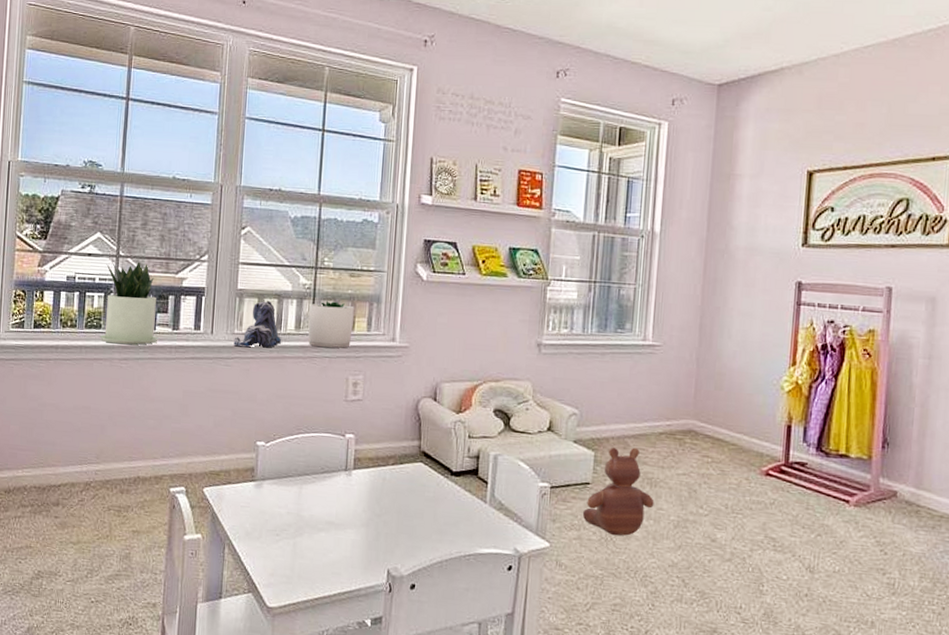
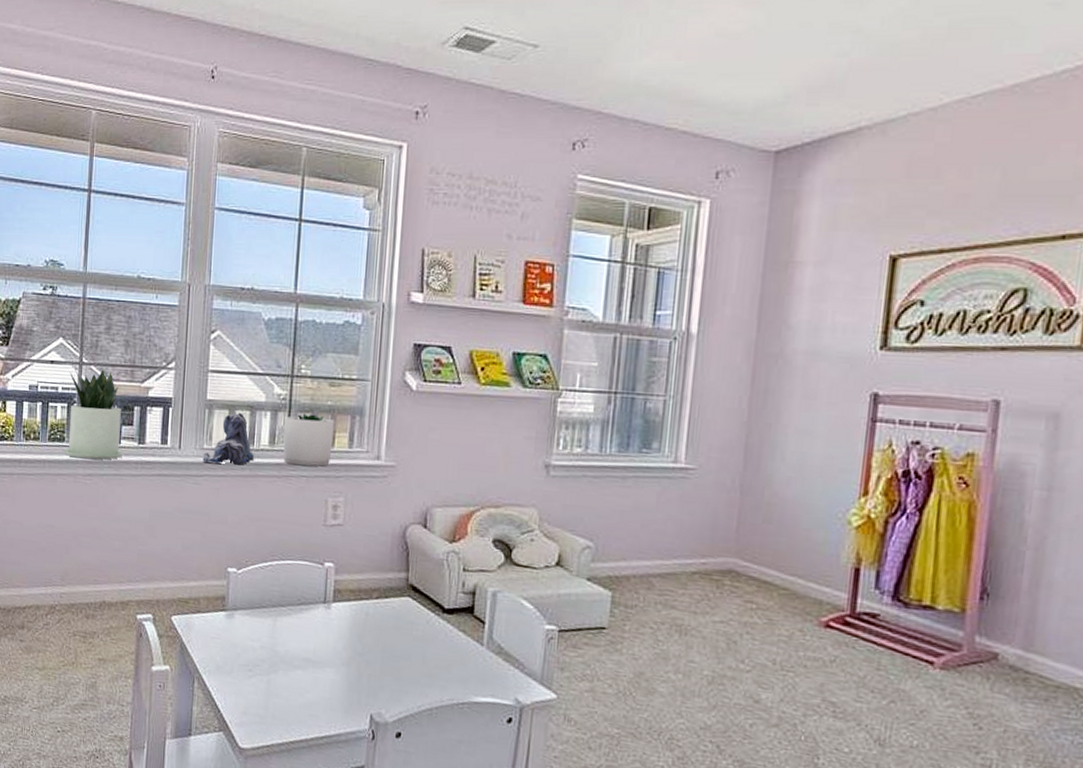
teddy bear: present [582,447,654,536] -> none [596,588,684,691]

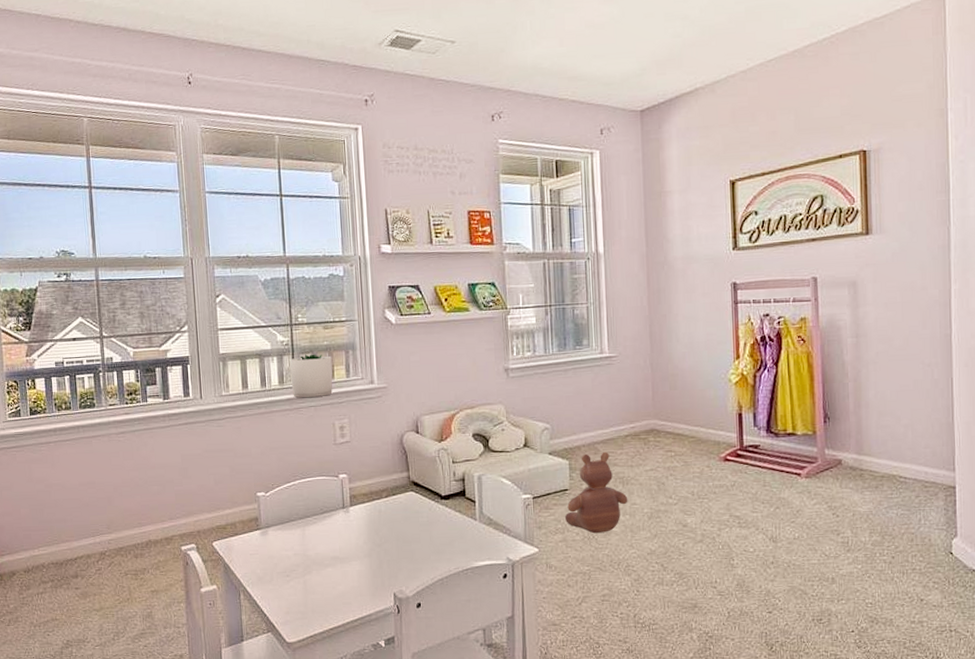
planter: present [63,369,125,460] -> none [92,340,152,420]
plush toy: present [202,412,255,465] -> none [222,361,268,408]
teddy bear: none [596,588,684,691] -> present [564,451,628,534]

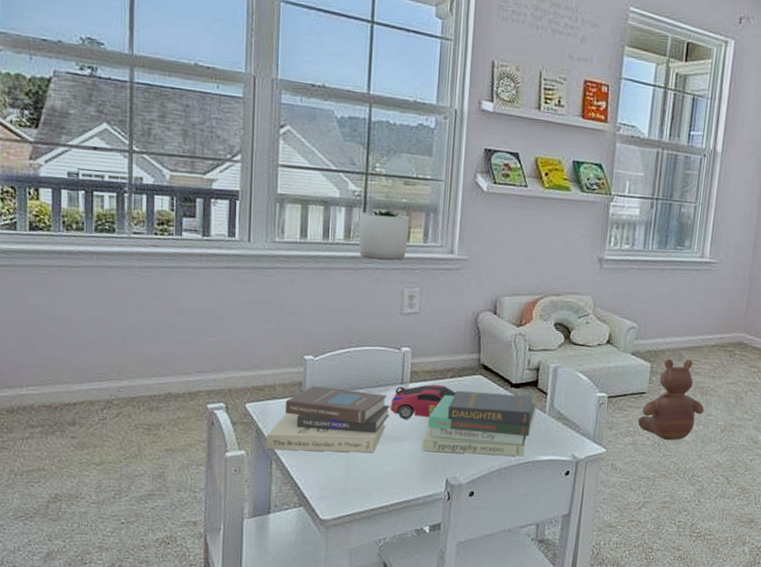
books: none [233,519,336,582] -> present [266,386,390,453]
toy car: none [335,505,393,542] -> present [390,384,456,420]
books: none [368,506,468,569] -> present [422,390,537,457]

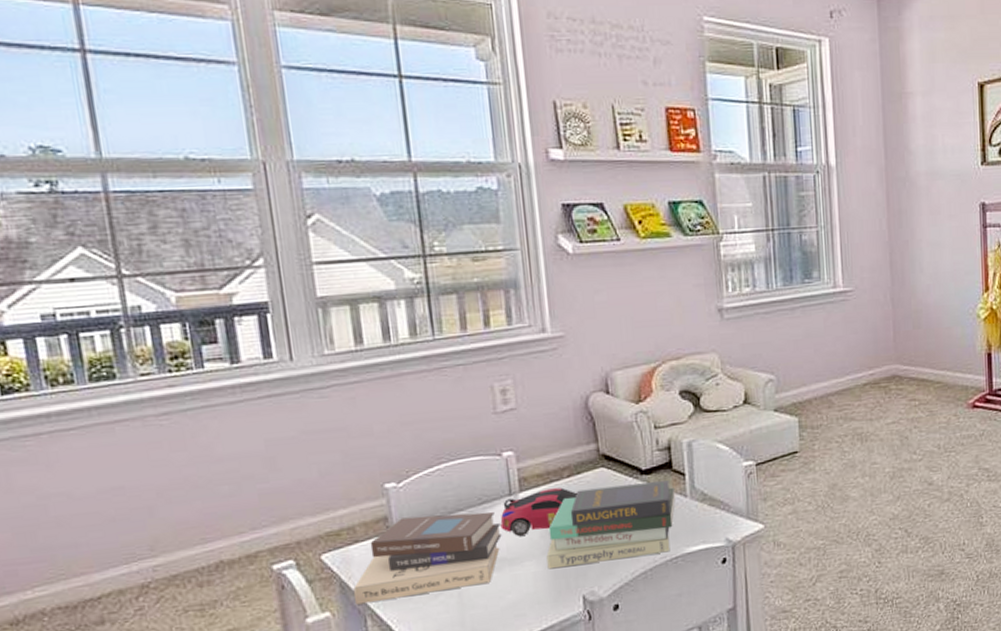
planter: present [358,210,409,260] -> none [424,295,489,355]
teddy bear: present [637,359,705,441] -> none [794,404,868,501]

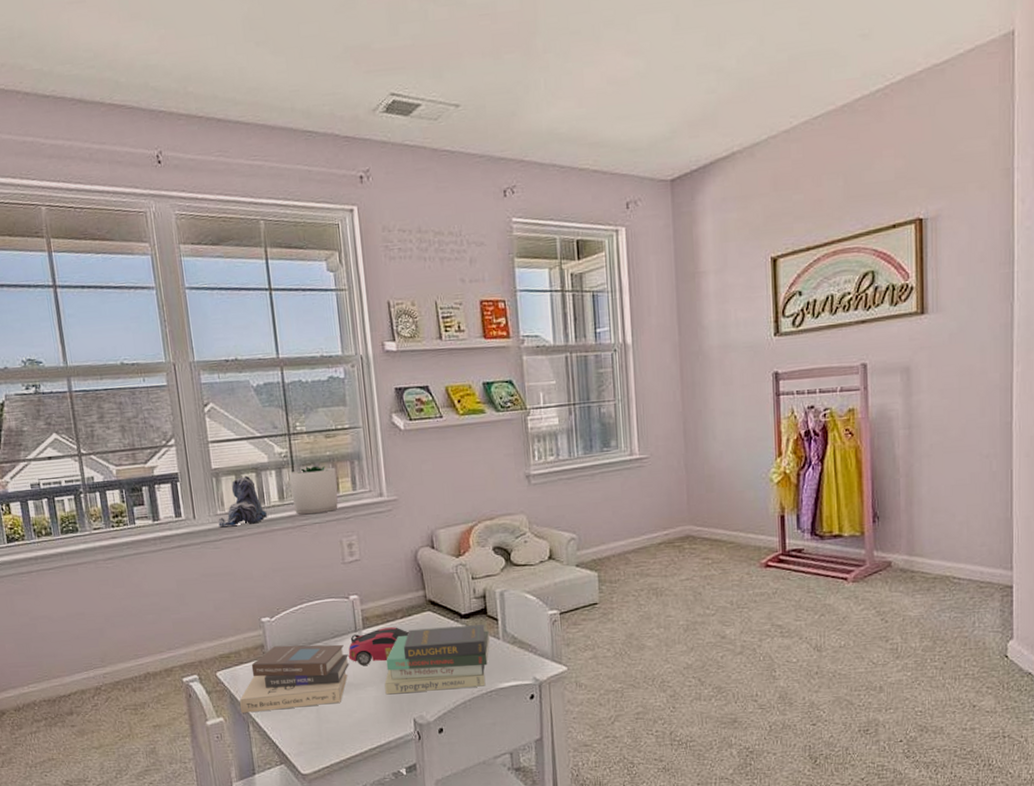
plush toy: none [325,306,395,371] -> present [218,475,268,528]
planter: none [424,295,489,355] -> present [289,465,338,515]

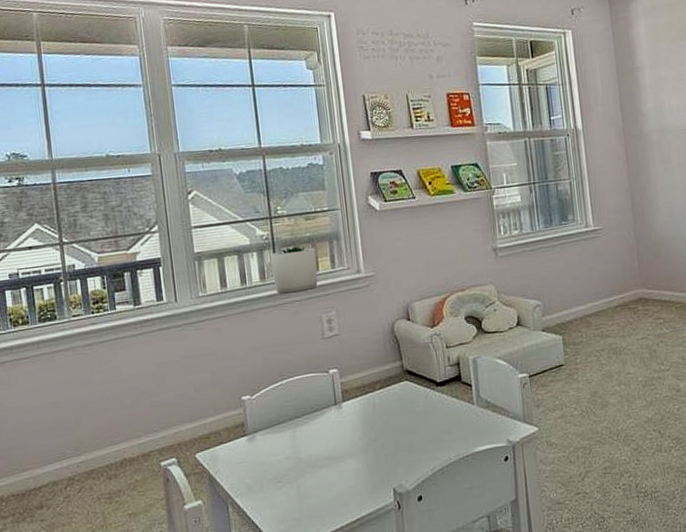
plush toy: present [218,475,268,528] -> none [199,258,250,309]
books: present [240,644,349,713] -> none [219,418,330,495]
toy car: present [348,627,409,667] -> none [328,398,387,439]
books: present [384,624,491,695] -> none [364,391,465,466]

